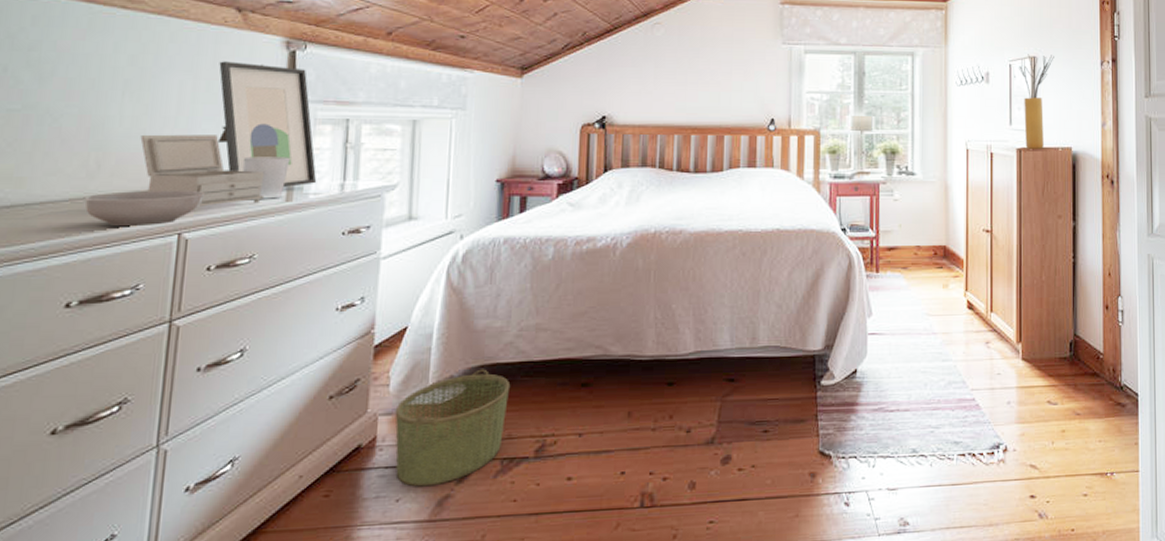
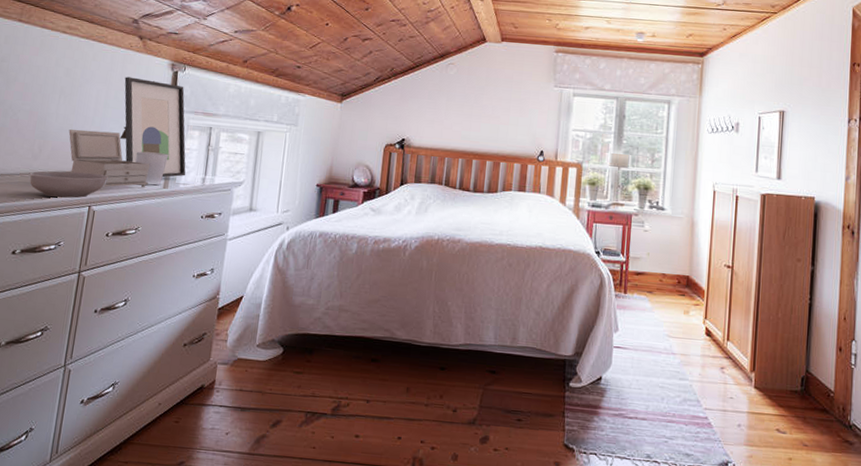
basket: present [395,369,511,487] -> none [227,337,317,426]
vase: present [1019,54,1054,149] -> none [768,108,803,196]

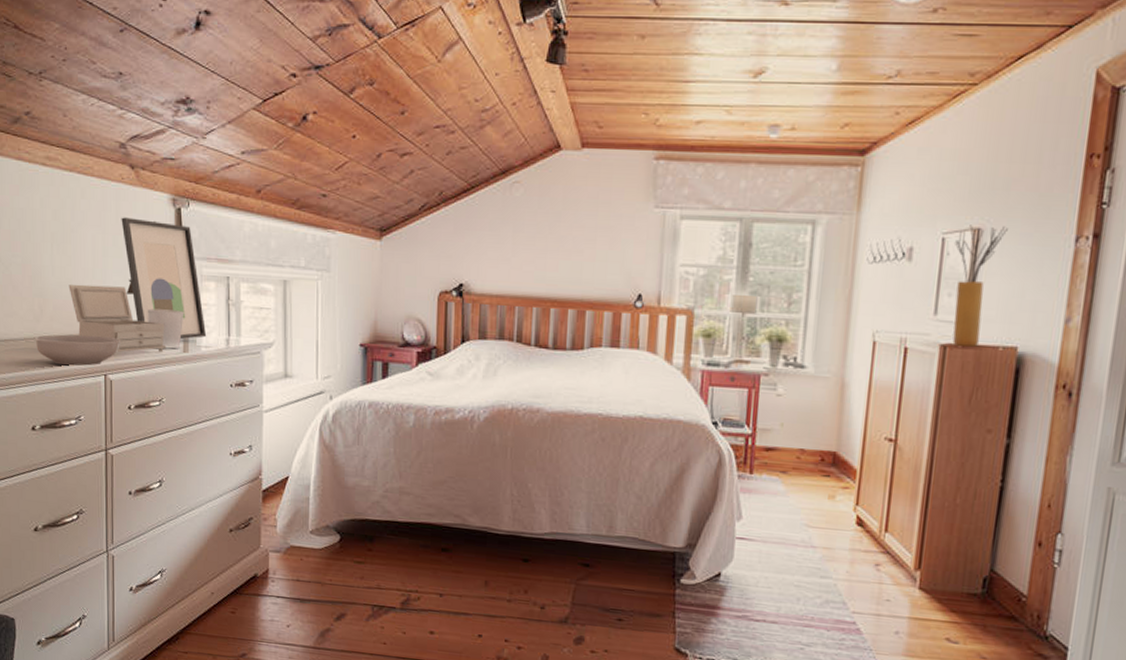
vase: none [768,108,803,196] -> present [952,225,1008,347]

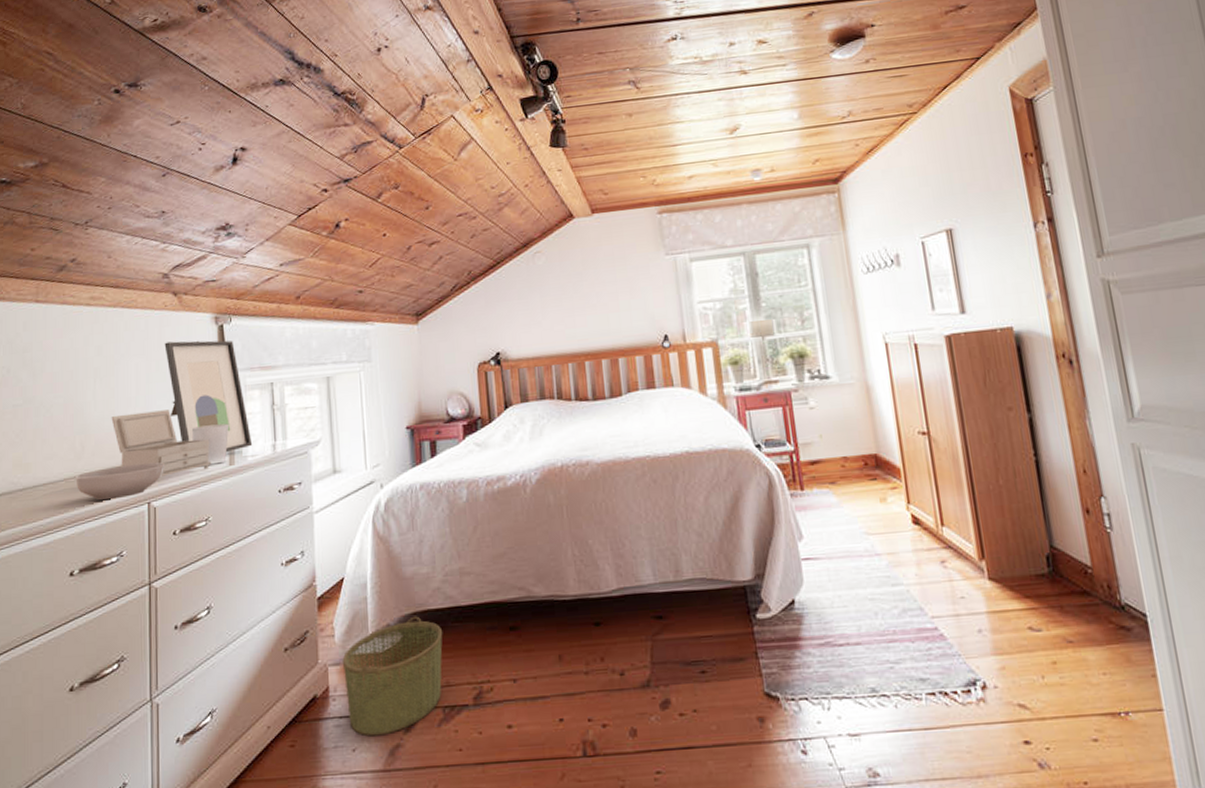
basket: none [282,522,378,619] -> present [342,616,443,737]
vase: present [952,225,1008,347] -> none [933,224,978,335]

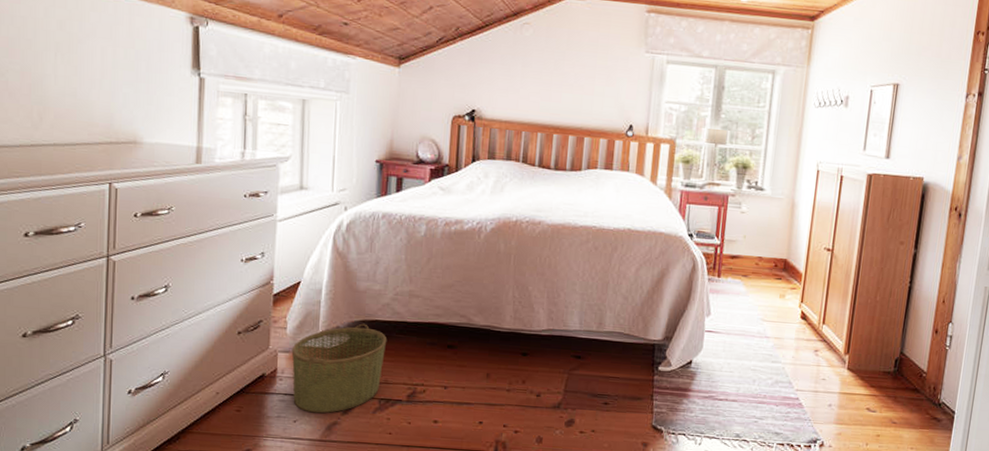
bowl: present [75,462,166,501] -> none [32,142,129,174]
jewelry box: present [111,409,212,483] -> none [73,94,178,166]
picture frame: present [164,340,253,452] -> none [134,31,222,151]
candle holder: present [192,423,230,465] -> none [159,120,199,160]

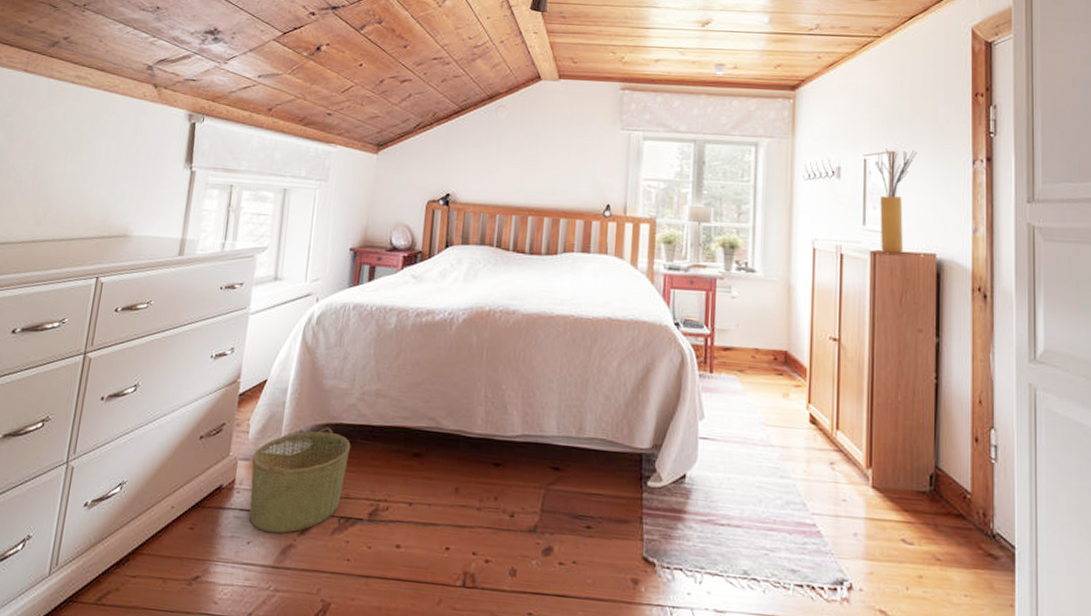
vase: none [876,81,918,177] -> present [875,148,917,254]

